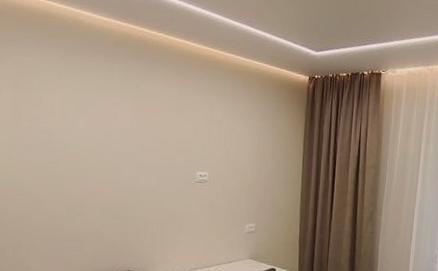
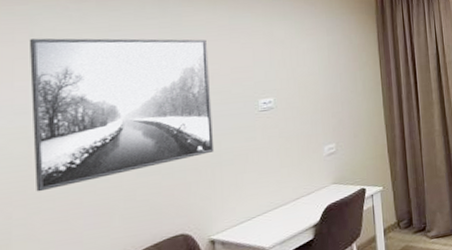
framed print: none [30,87,160,214] -> present [29,38,215,192]

